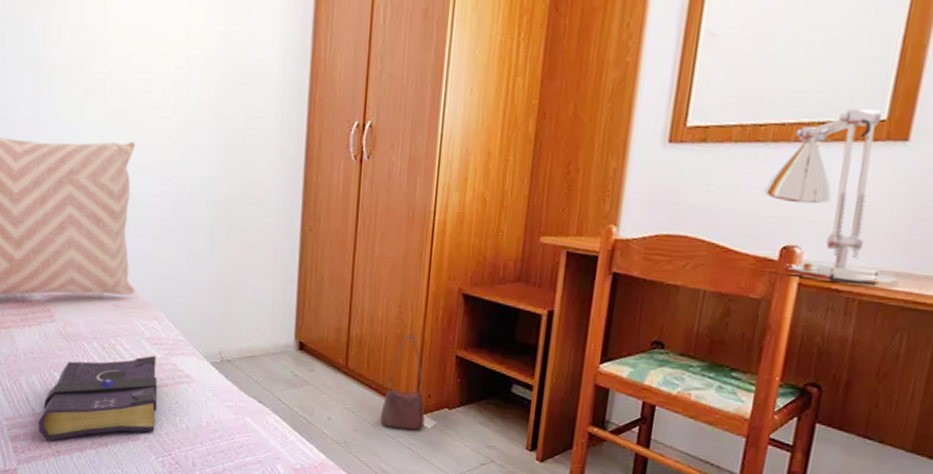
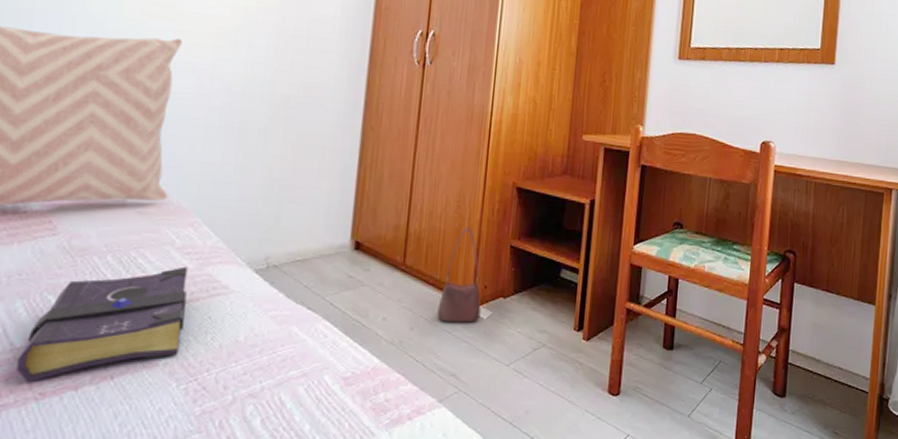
desk lamp: present [763,108,899,288] -> none [746,40,838,172]

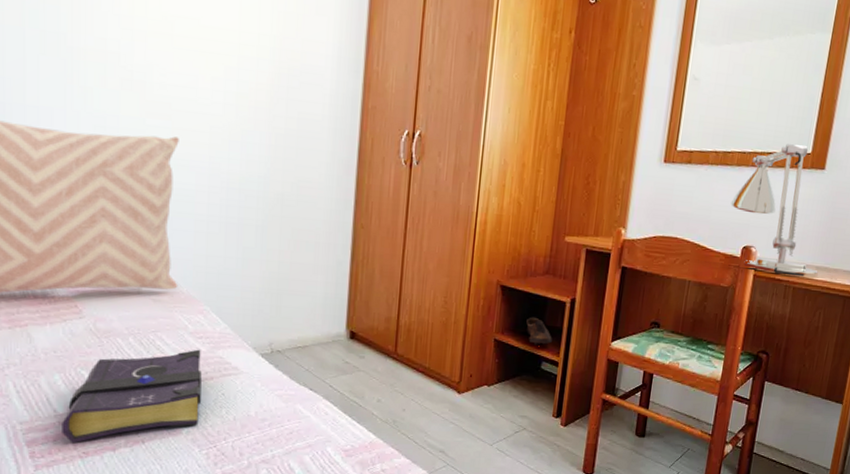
shoulder bag: present [437,227,482,323] -> none [426,321,467,407]
shoe: none [544,220,572,251] -> present [526,317,552,346]
desk lamp: none [746,40,838,172] -> present [730,144,819,278]

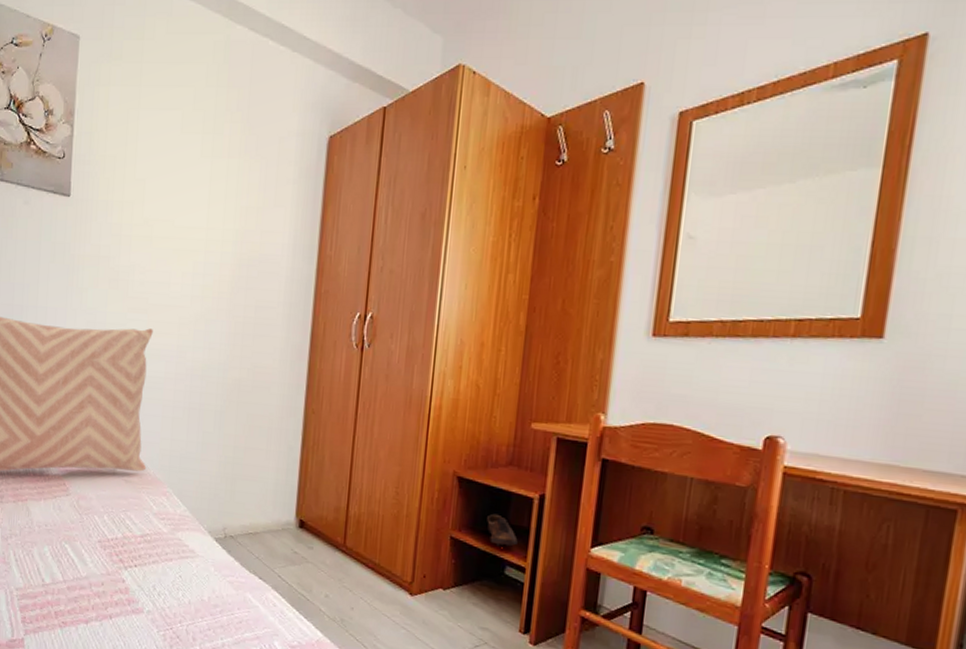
book: present [62,349,202,444] -> none [47,530,163,613]
desk lamp: present [730,144,819,278] -> none [745,307,882,479]

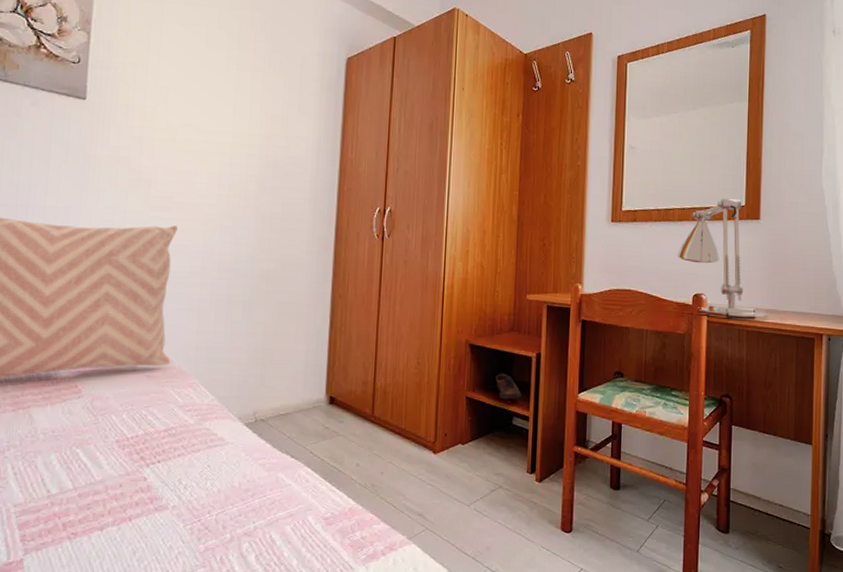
desk lamp: none [745,307,882,479] -> present [677,198,768,320]

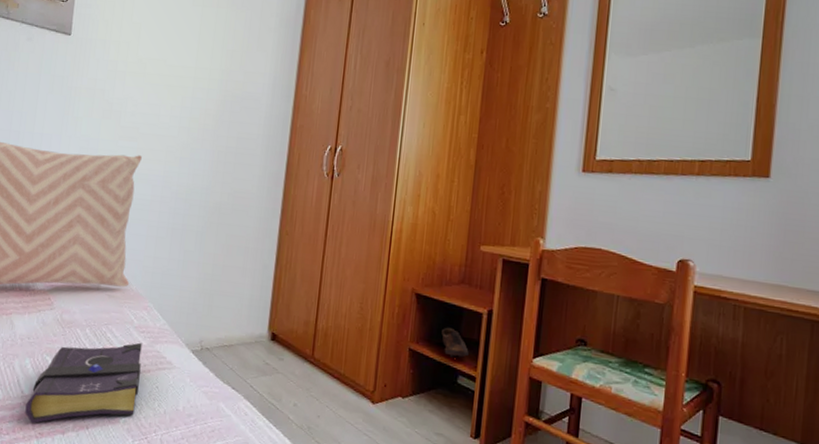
book: none [53,422,189,524] -> present [25,342,142,424]
desk lamp: present [677,198,768,320] -> none [660,151,774,297]

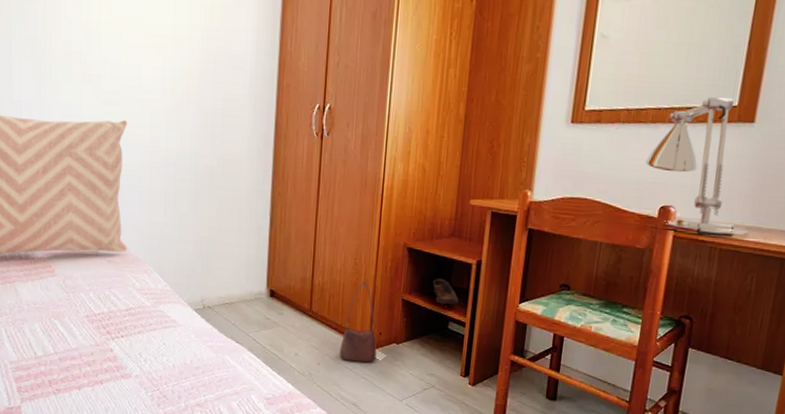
book: present [25,342,142,424] -> none [40,304,147,382]
shoulder bag: none [341,328,381,418] -> present [339,281,377,363]
desk lamp: none [660,151,774,297] -> present [645,97,749,238]

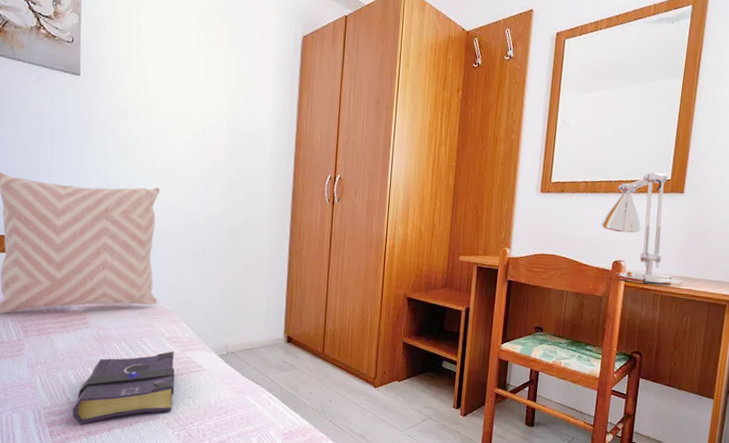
book: none [40,304,147,382] -> present [73,351,175,425]
shoulder bag: present [339,281,377,363] -> none [348,327,382,399]
shoe: present [433,278,459,306] -> none [429,323,451,347]

